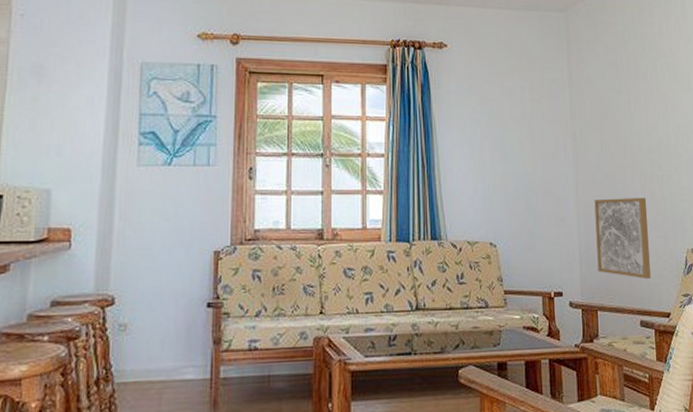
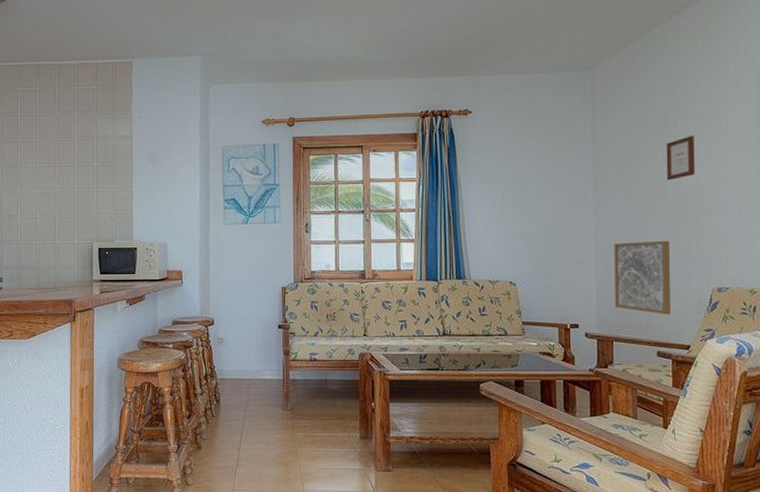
picture frame: none [638,88,665,134] -> present [666,136,695,181]

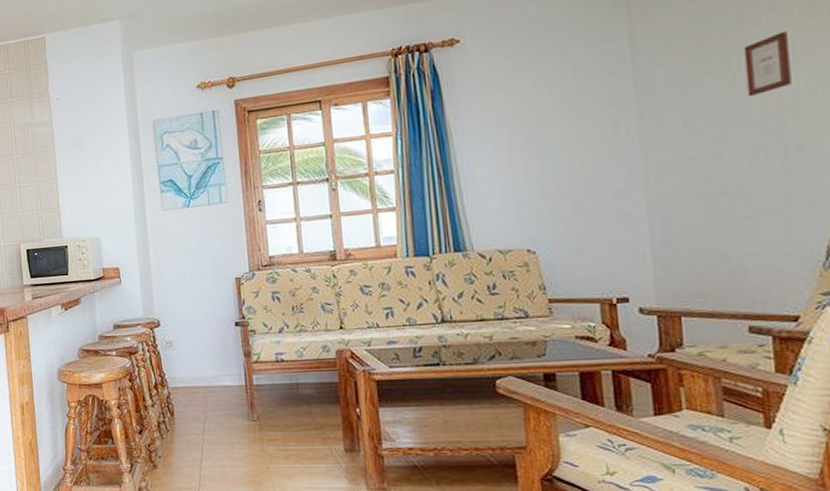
wall art: present [614,240,671,315] -> none [673,177,766,278]

